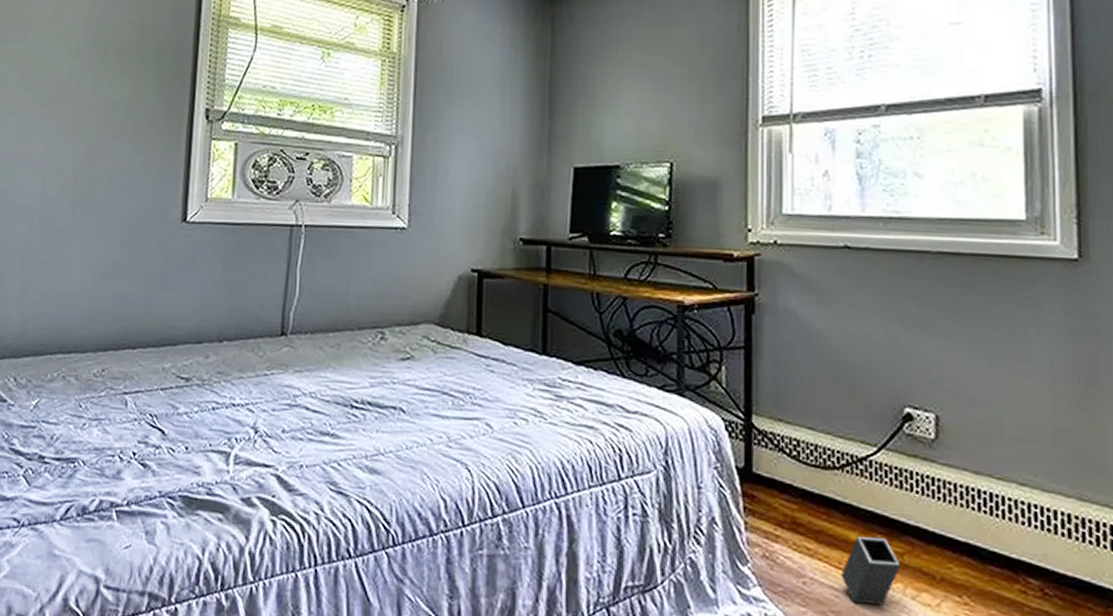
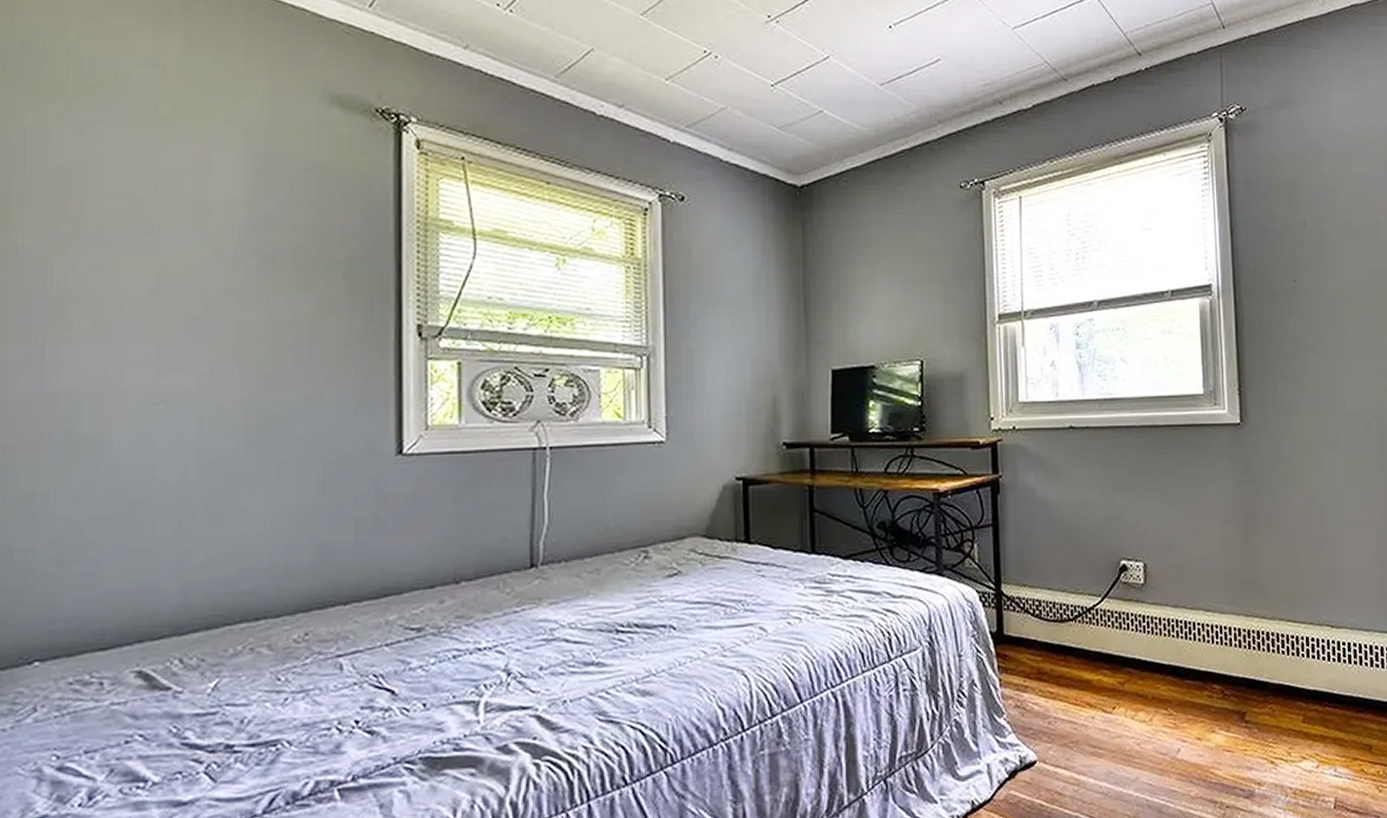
speaker: present [840,535,900,605] -> none [1077,672,1122,732]

